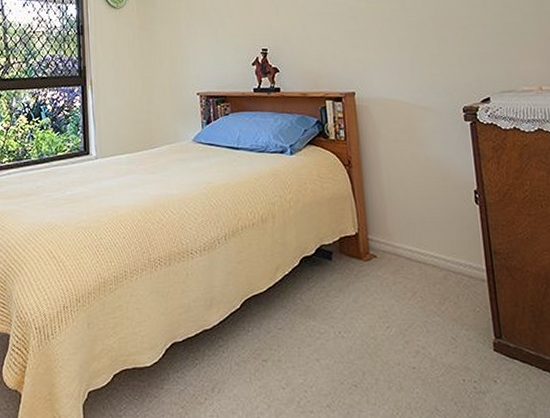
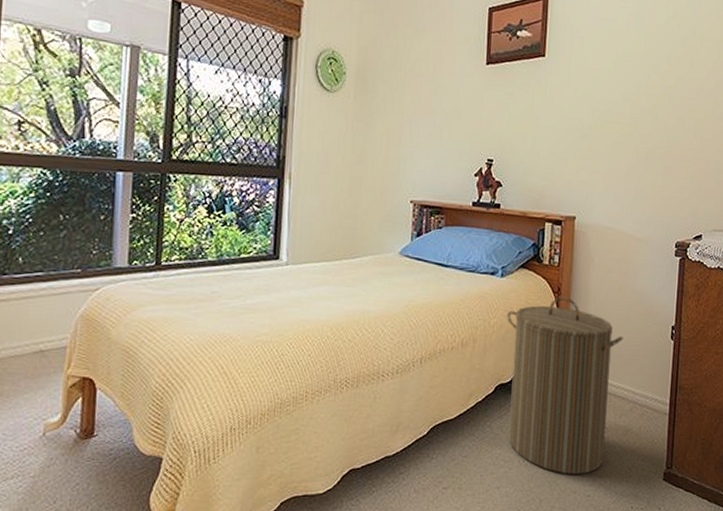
laundry hamper: none [301,169,425,346] -> present [506,297,624,474]

